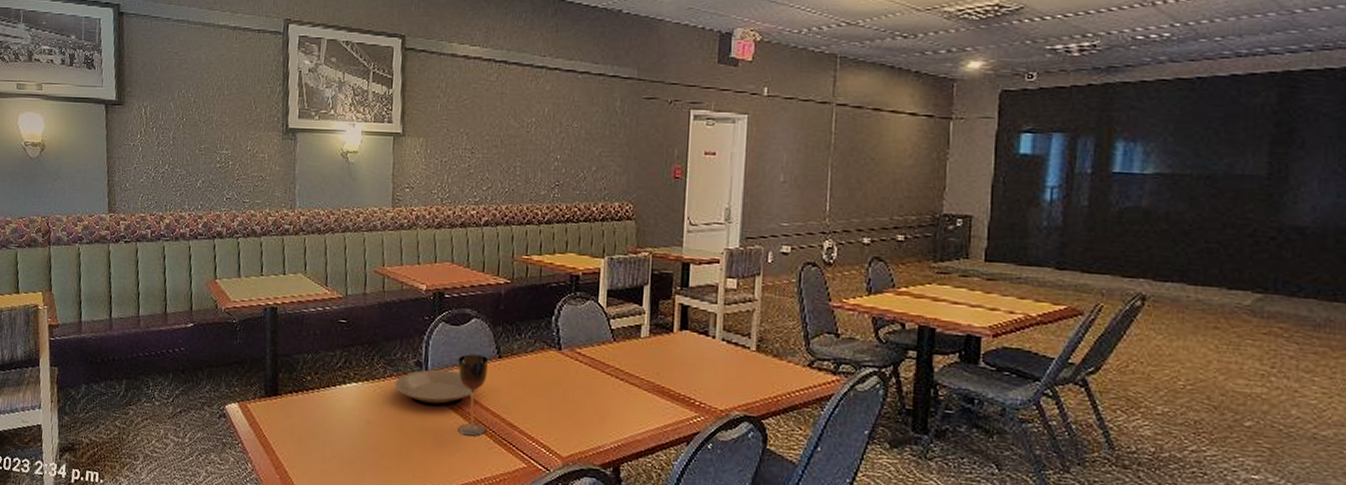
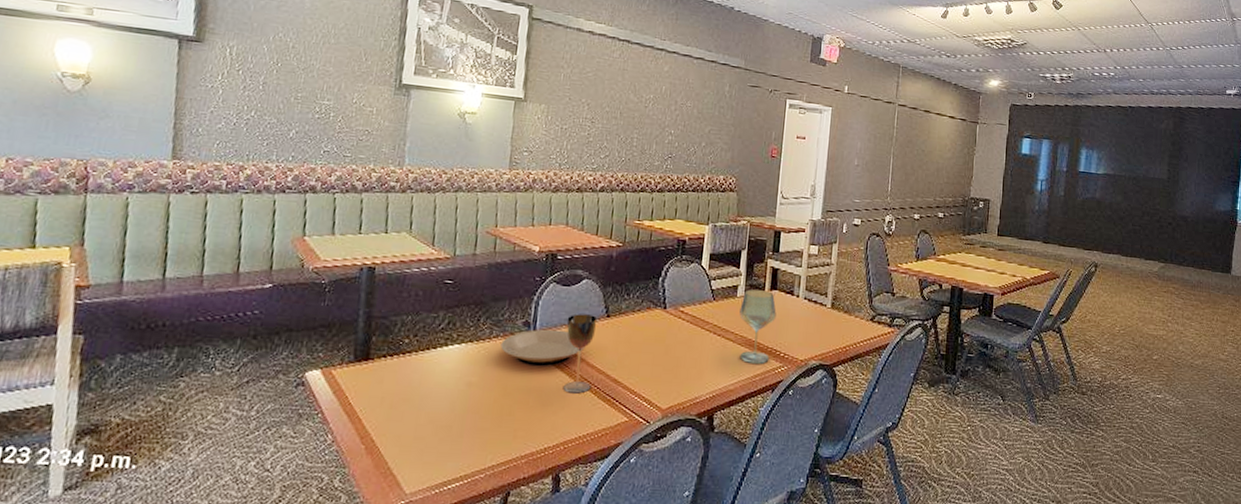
wine glass: none [644,329,689,413] -> present [739,289,777,364]

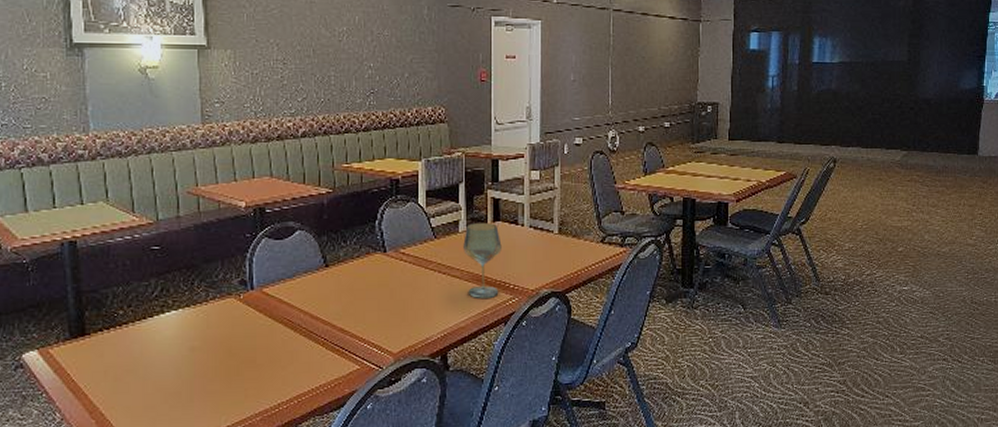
plate: present [500,329,586,366] -> none [219,285,307,324]
wineglass: present [563,313,598,394] -> none [284,266,318,347]

